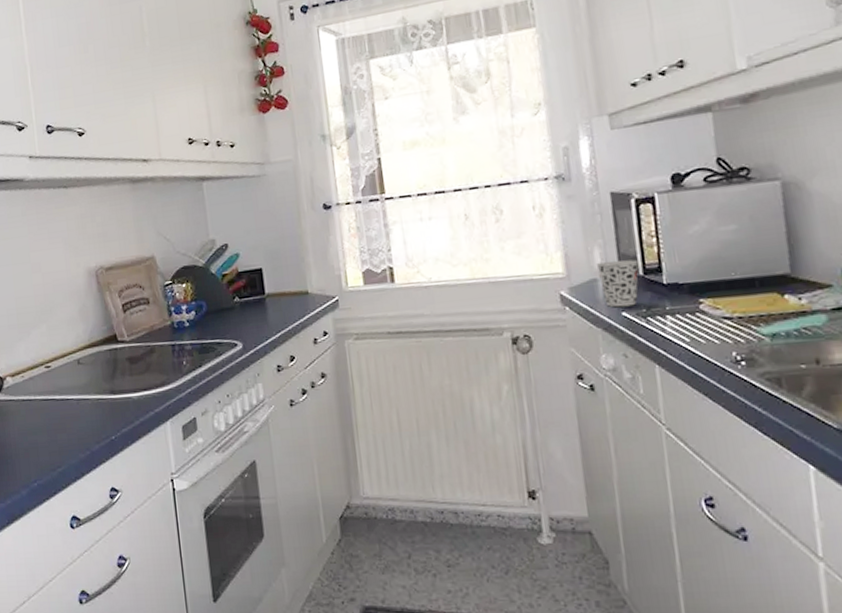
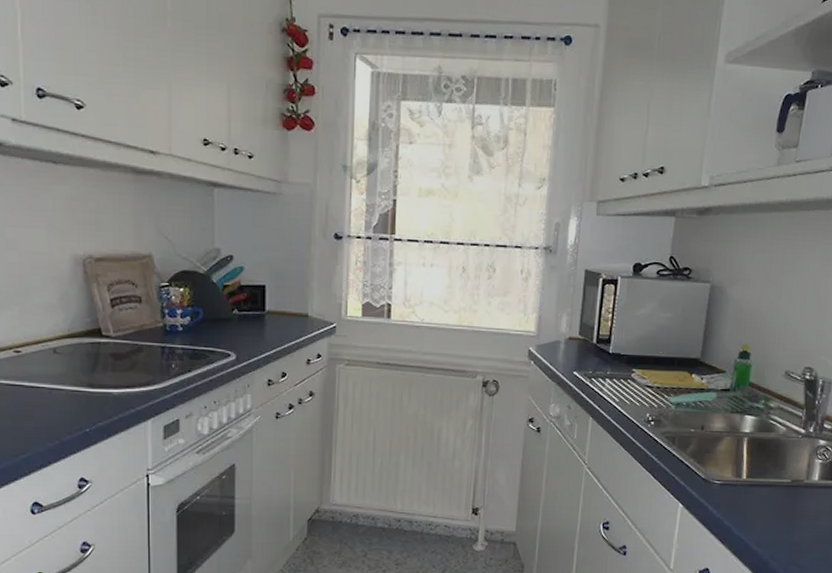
cup: present [596,260,638,308] -> none [562,327,594,368]

